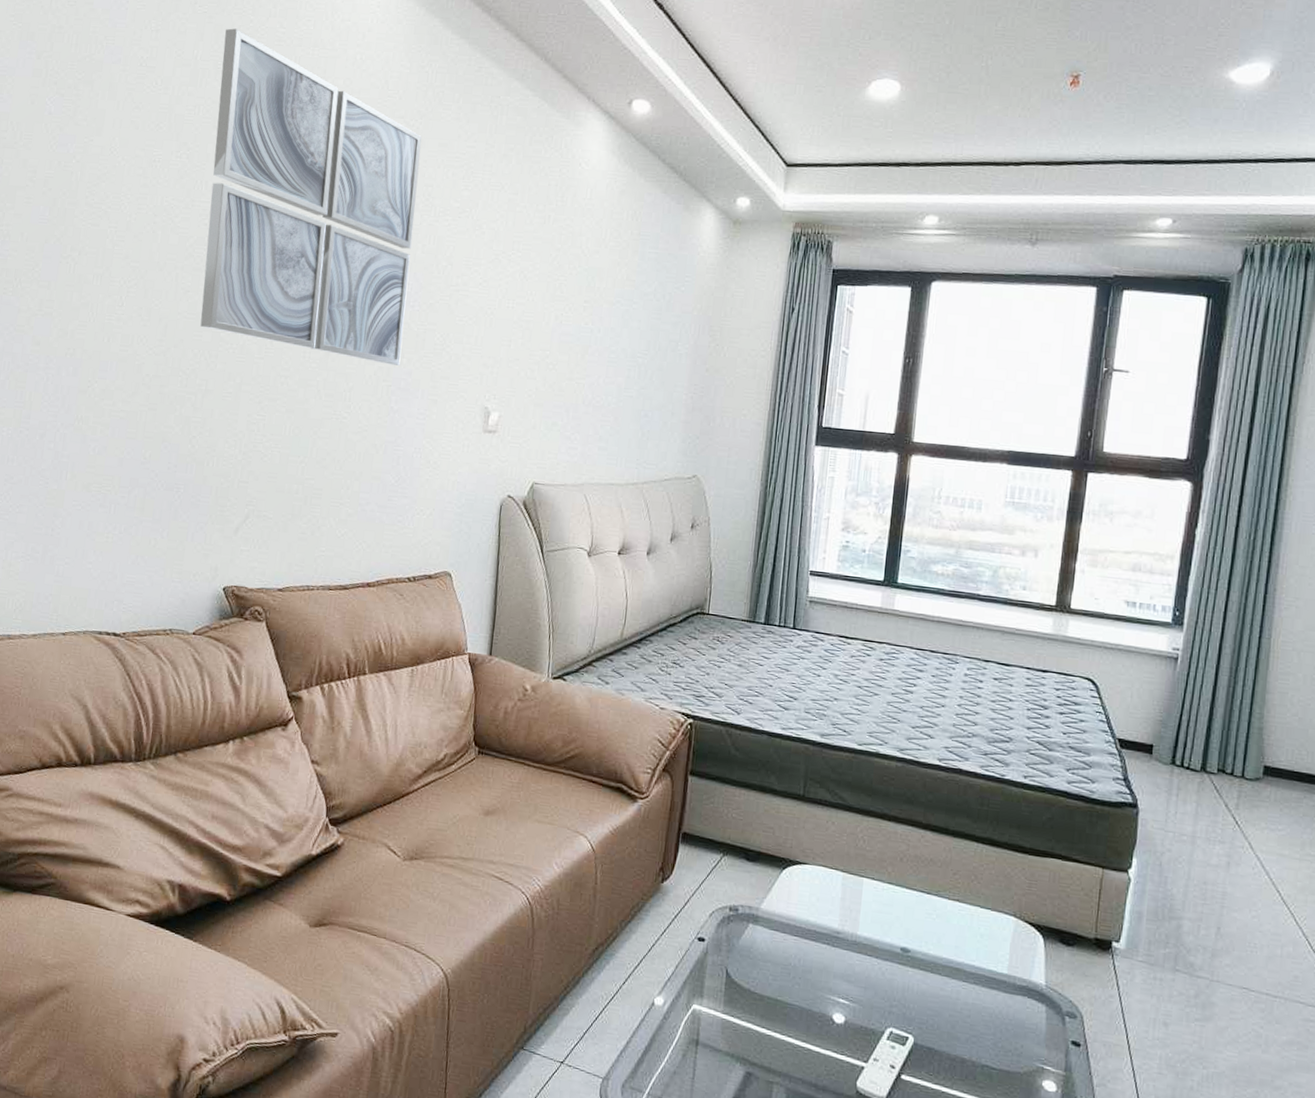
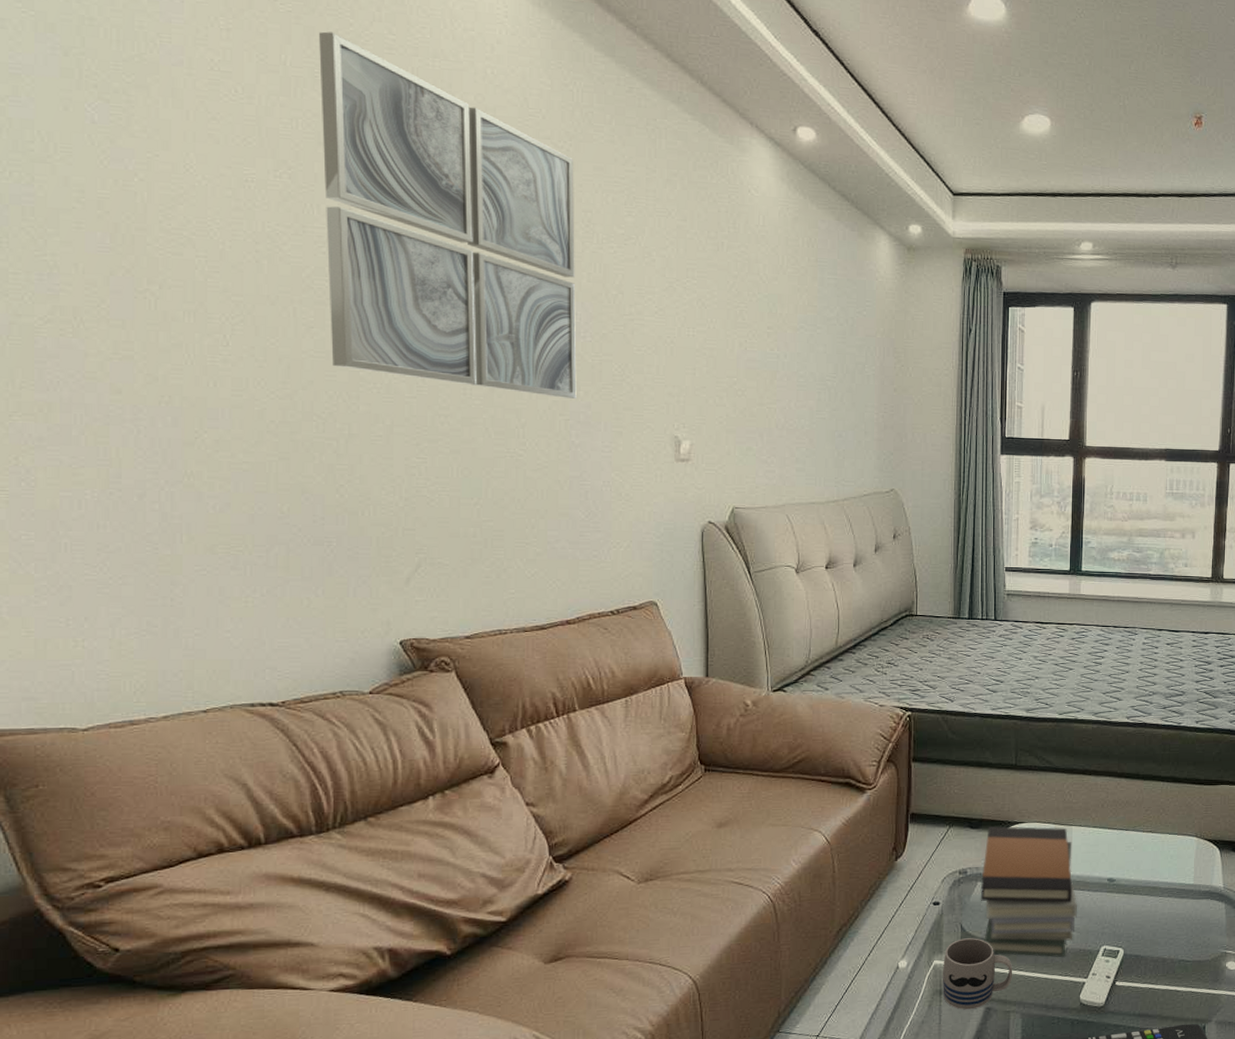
mug: none [700,985,781,1071] -> present [943,938,1013,1010]
book stack: none [750,862,862,1032] -> present [981,826,1077,958]

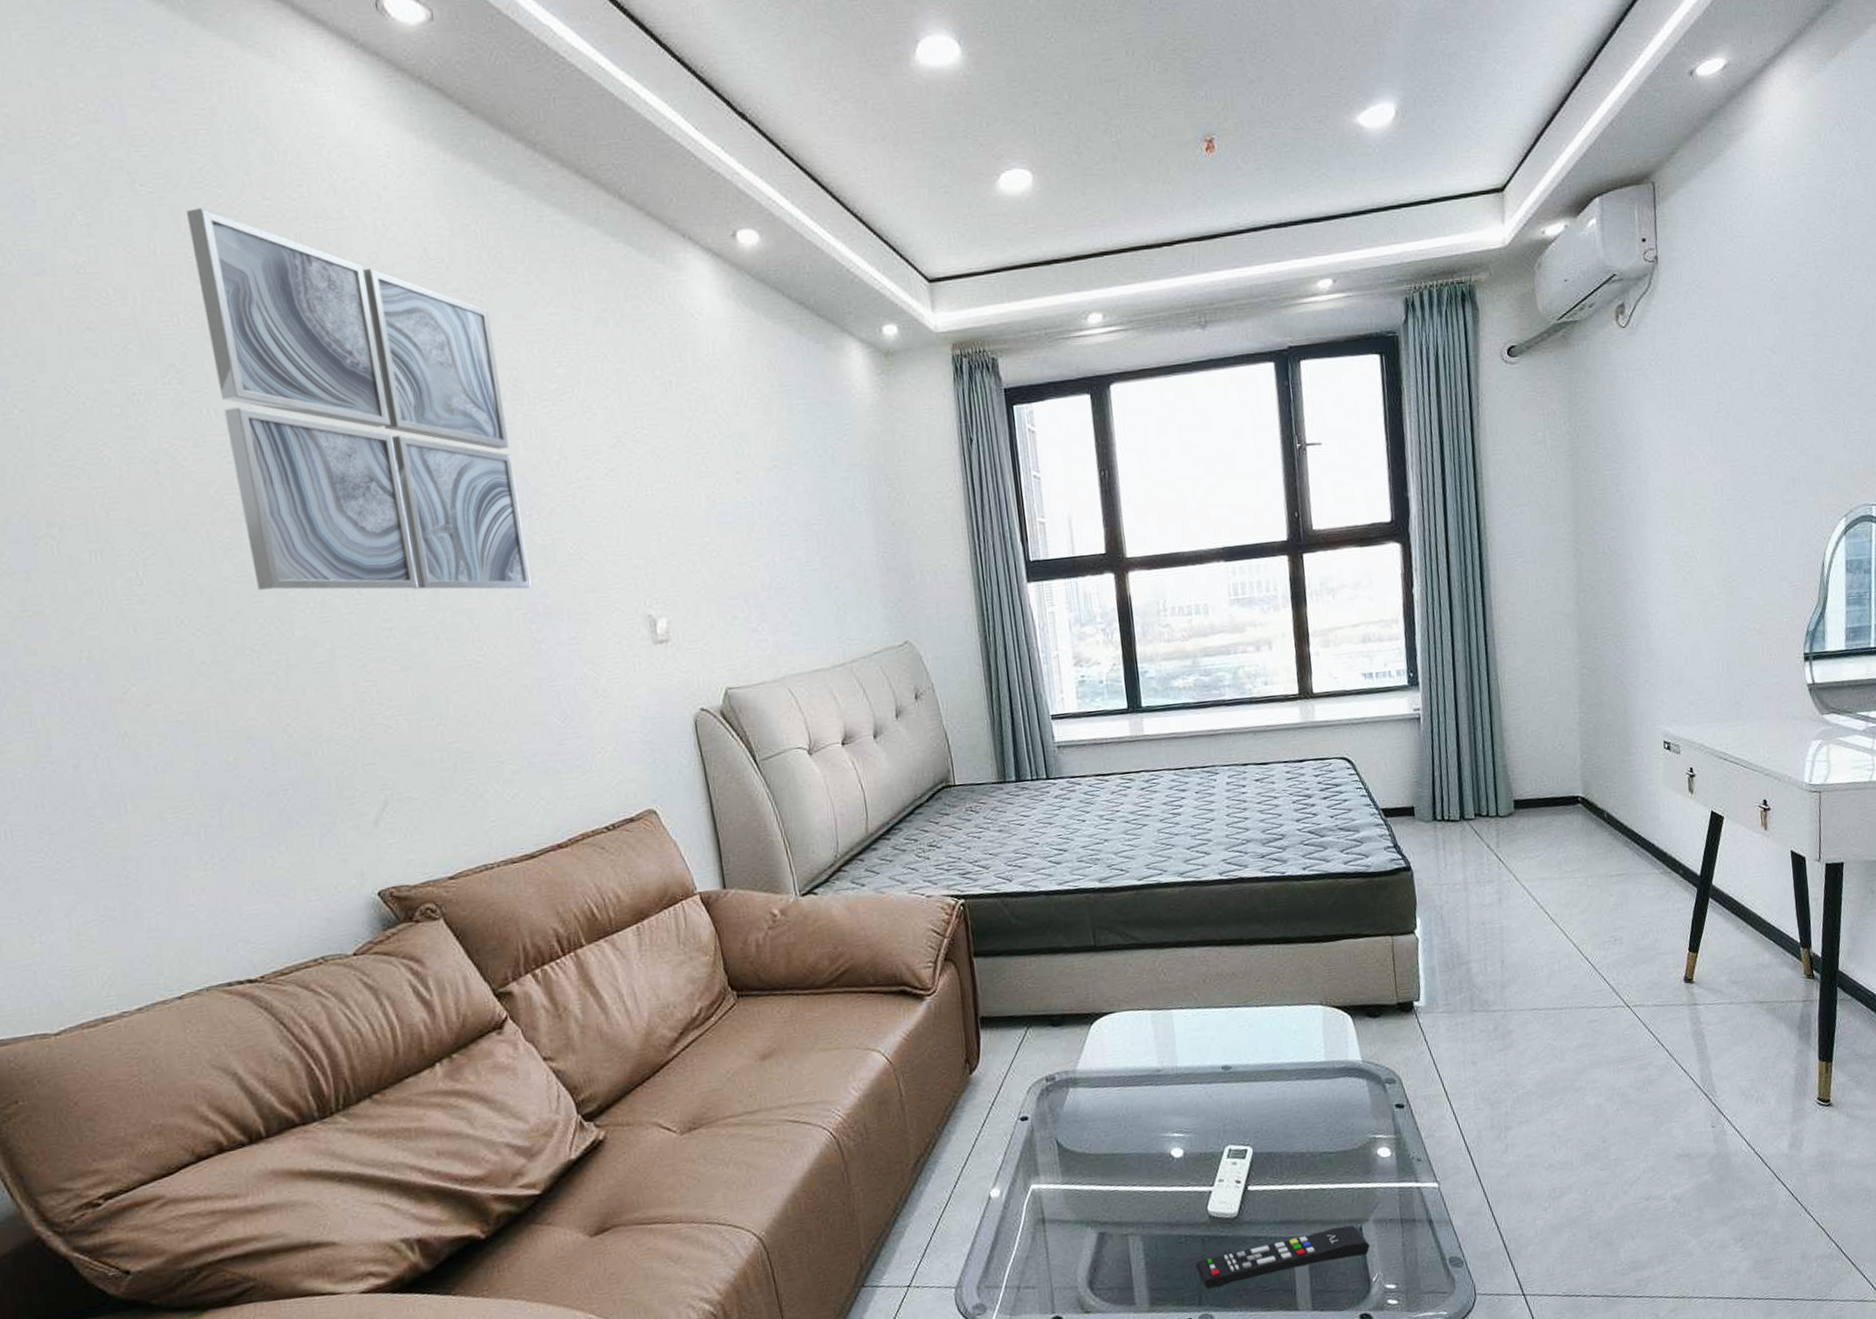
mug: present [943,938,1013,1010] -> none [1041,1153,1126,1239]
book stack: present [981,826,1077,958] -> none [1072,1013,1191,1170]

